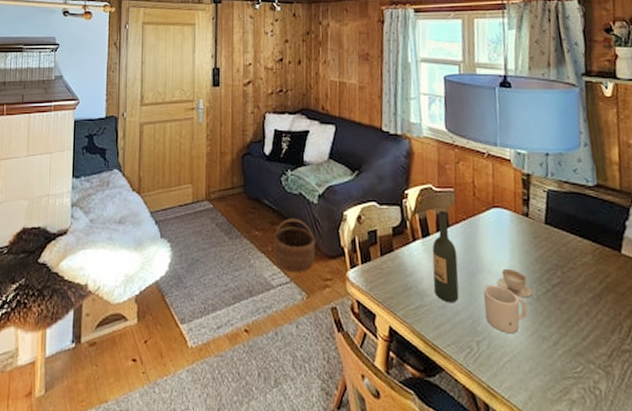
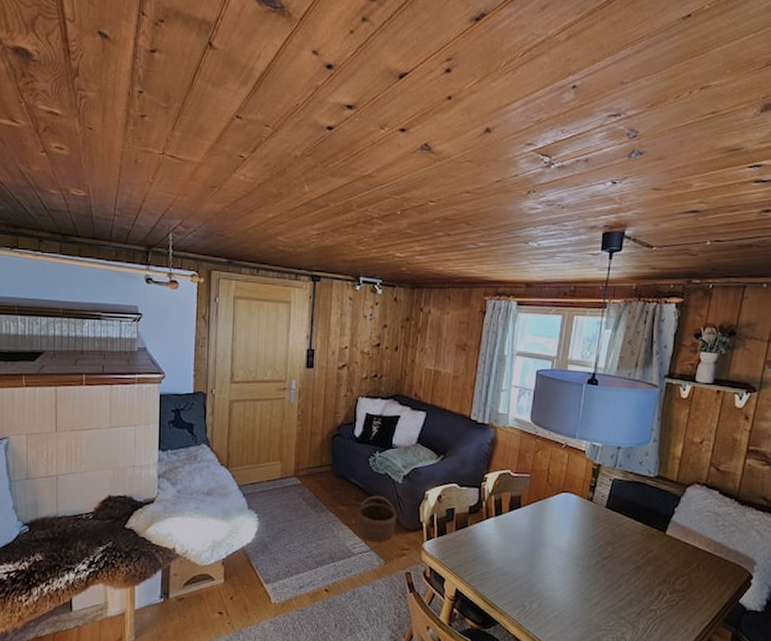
wine bottle: present [432,211,459,303] -> none [499,494,524,571]
mug: present [483,284,528,334] -> none [540,556,578,596]
teacup: present [496,268,533,298] -> none [555,543,584,568]

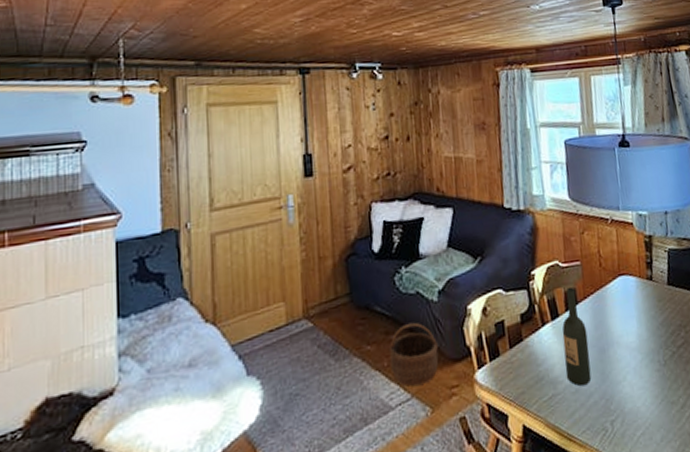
wine bottle: none [499,494,524,571] -> present [562,288,592,386]

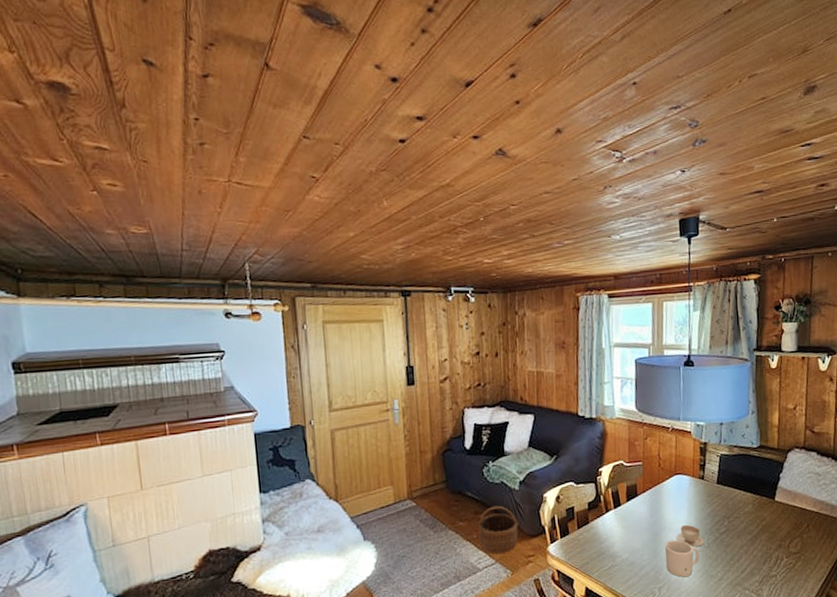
wine bottle: present [562,288,592,386] -> none [622,483,645,560]
mug: none [614,357,657,407] -> present [664,539,700,578]
teacup: none [626,337,660,366] -> present [676,524,705,547]

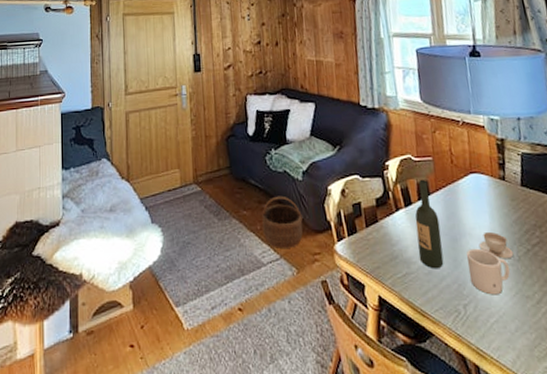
wine bottle: none [622,483,645,560] -> present [415,180,444,269]

